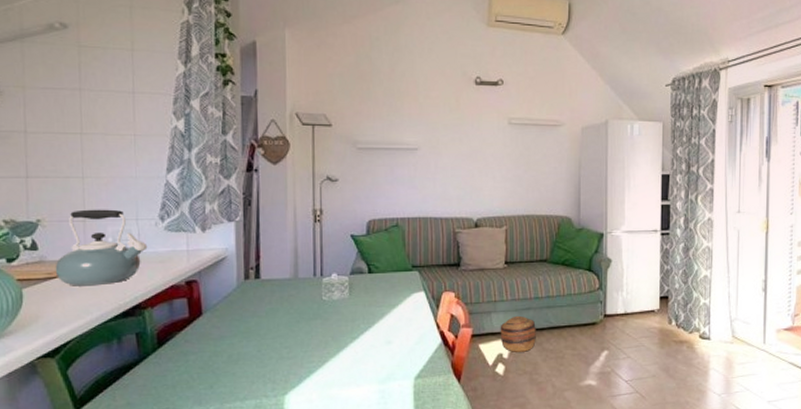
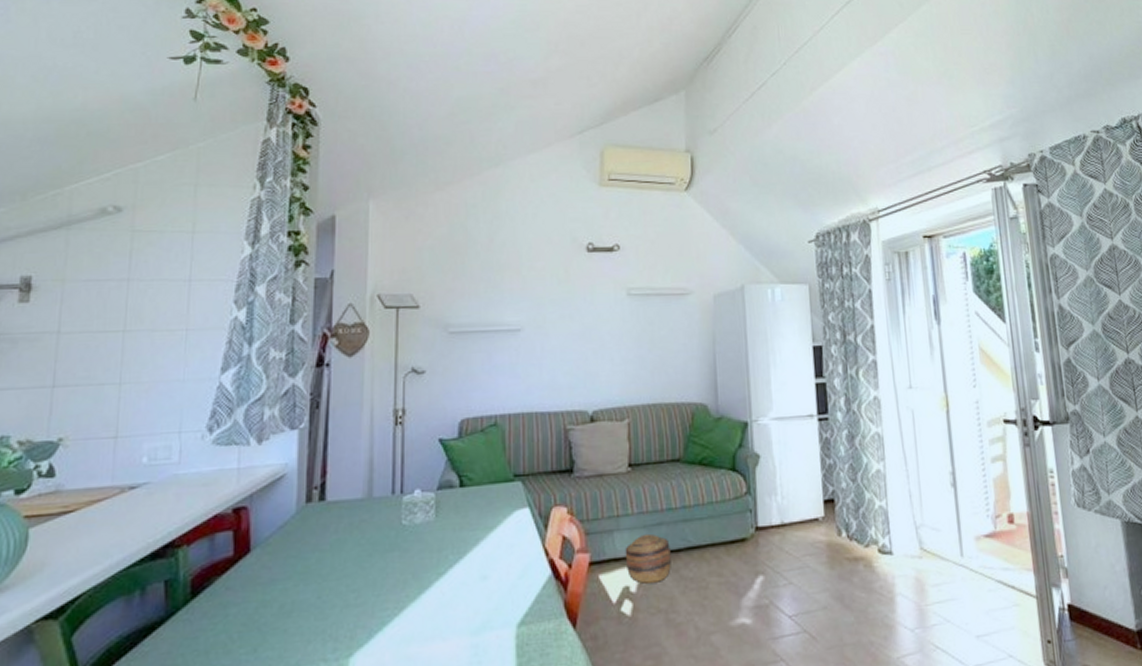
kettle: present [55,209,148,286] -> none [72,421,190,522]

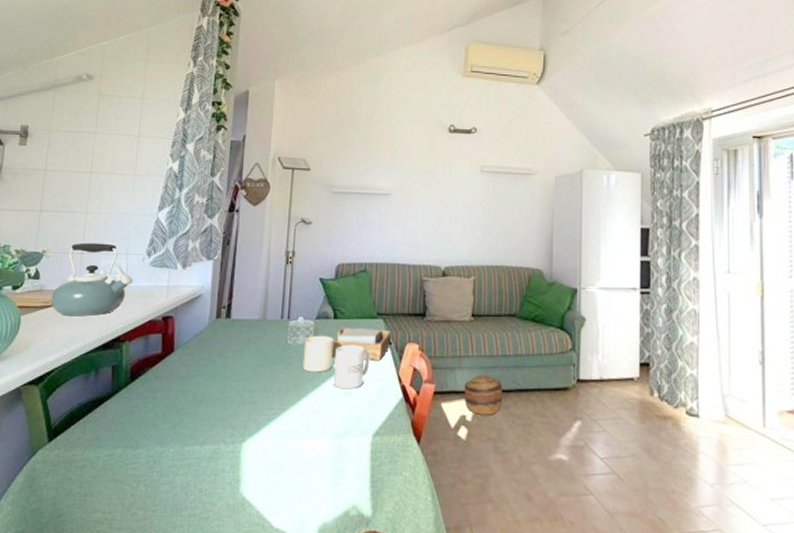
kettle: none [72,421,190,522] -> present [51,242,133,317]
mug: none [423,509,461,557] -> present [302,335,334,373]
napkin holder: none [457,494,534,536] -> present [331,328,392,361]
mug: none [463,516,509,574] -> present [333,344,371,390]

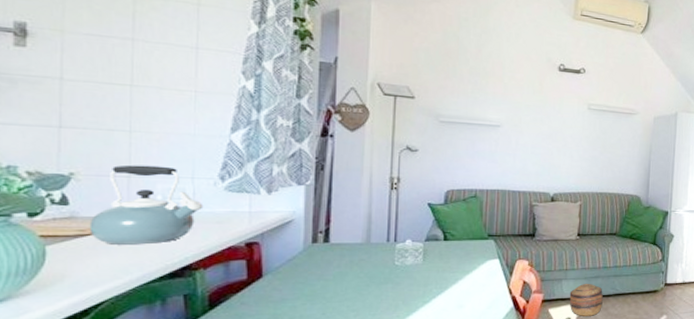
mug: present [302,335,334,373] -> none [412,256,444,290]
napkin holder: present [331,328,392,361] -> none [441,248,503,277]
mug: present [333,344,371,390] -> none [444,263,482,303]

